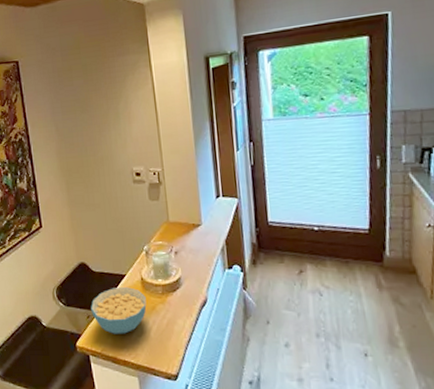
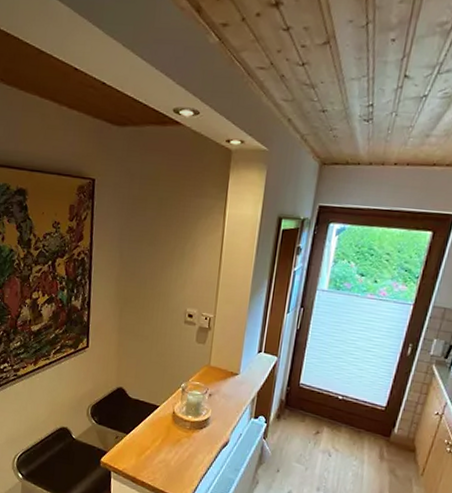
cereal bowl: present [91,287,147,334] -> none [120,415,174,458]

